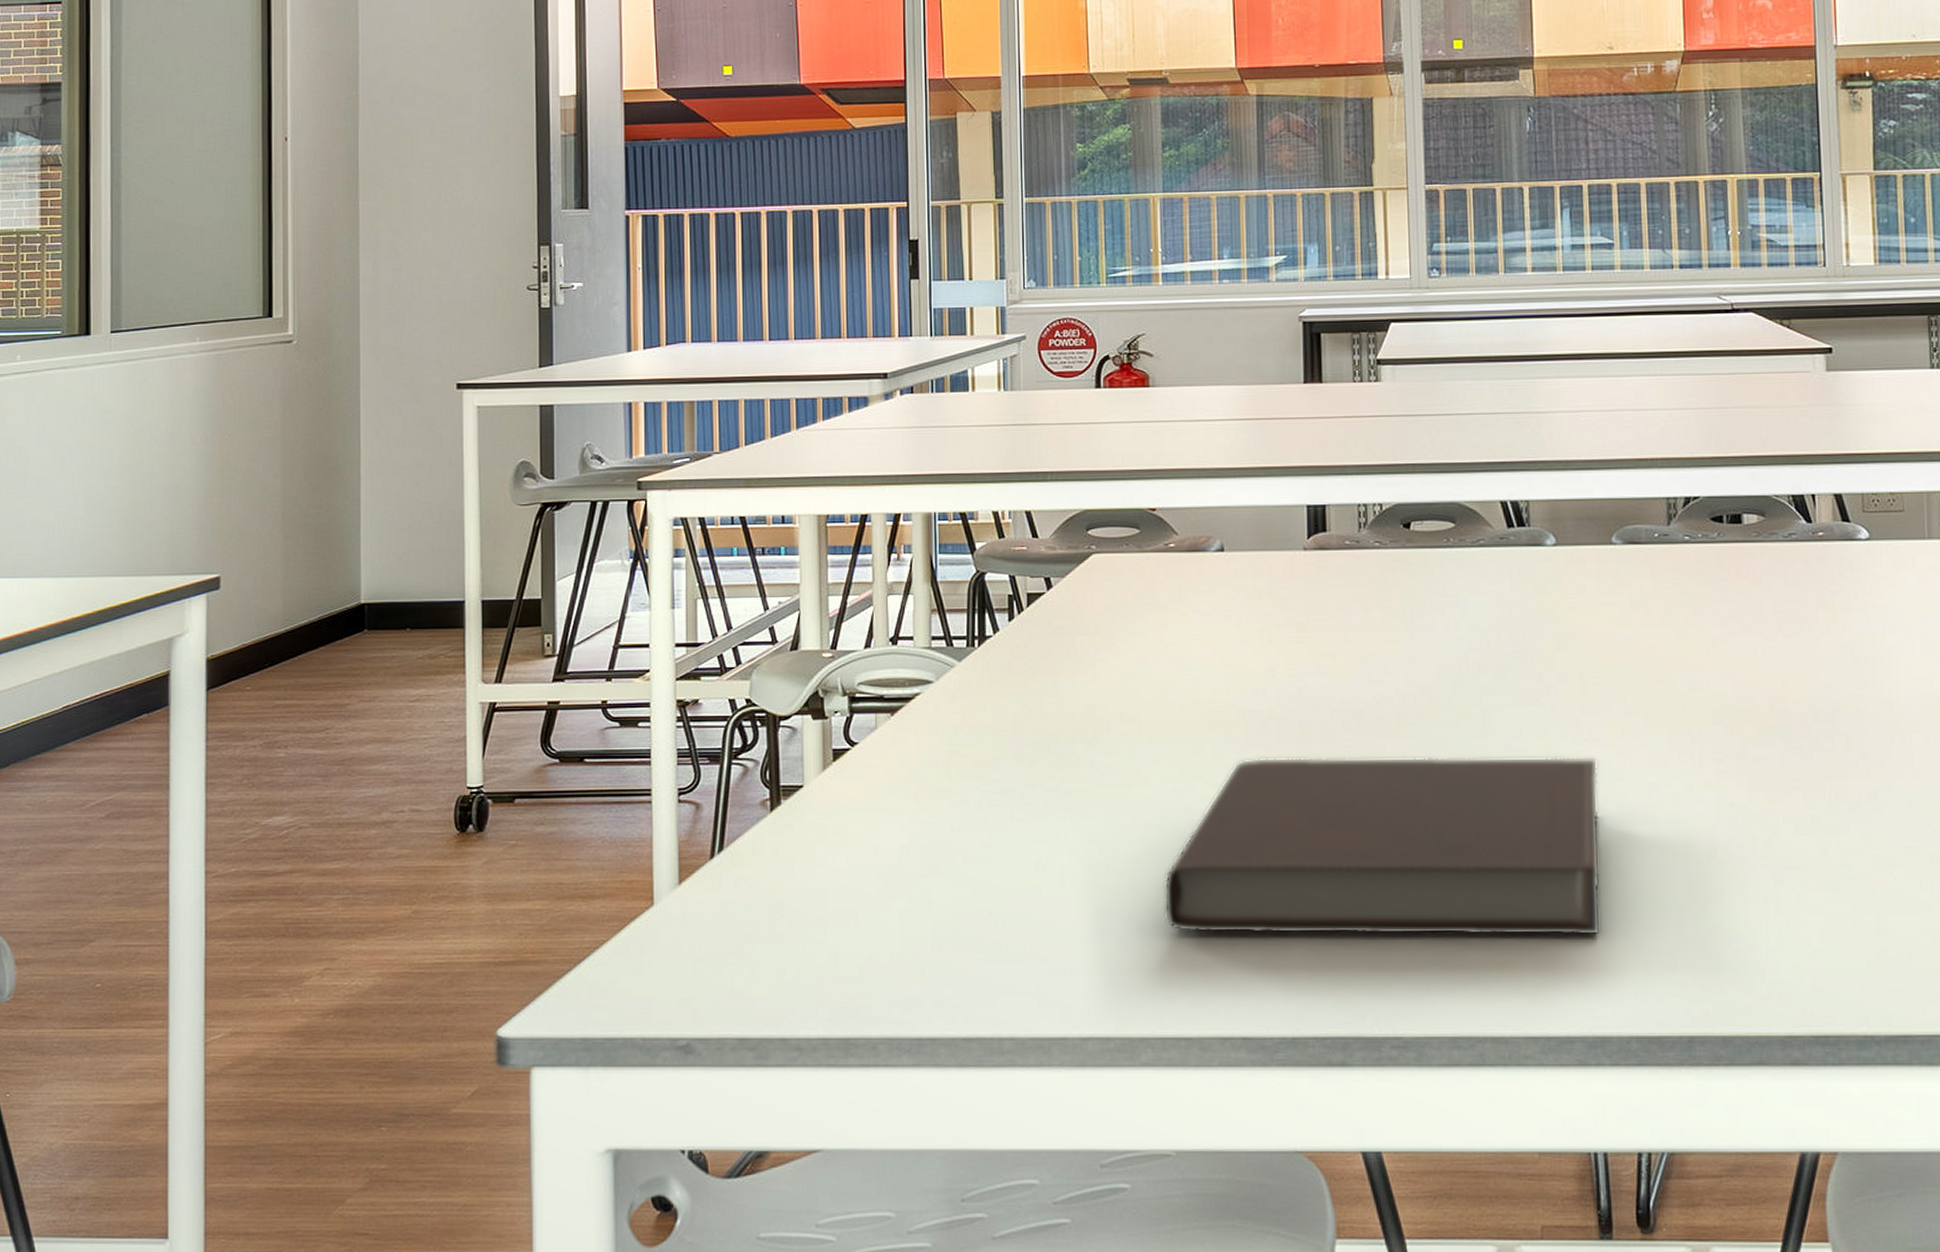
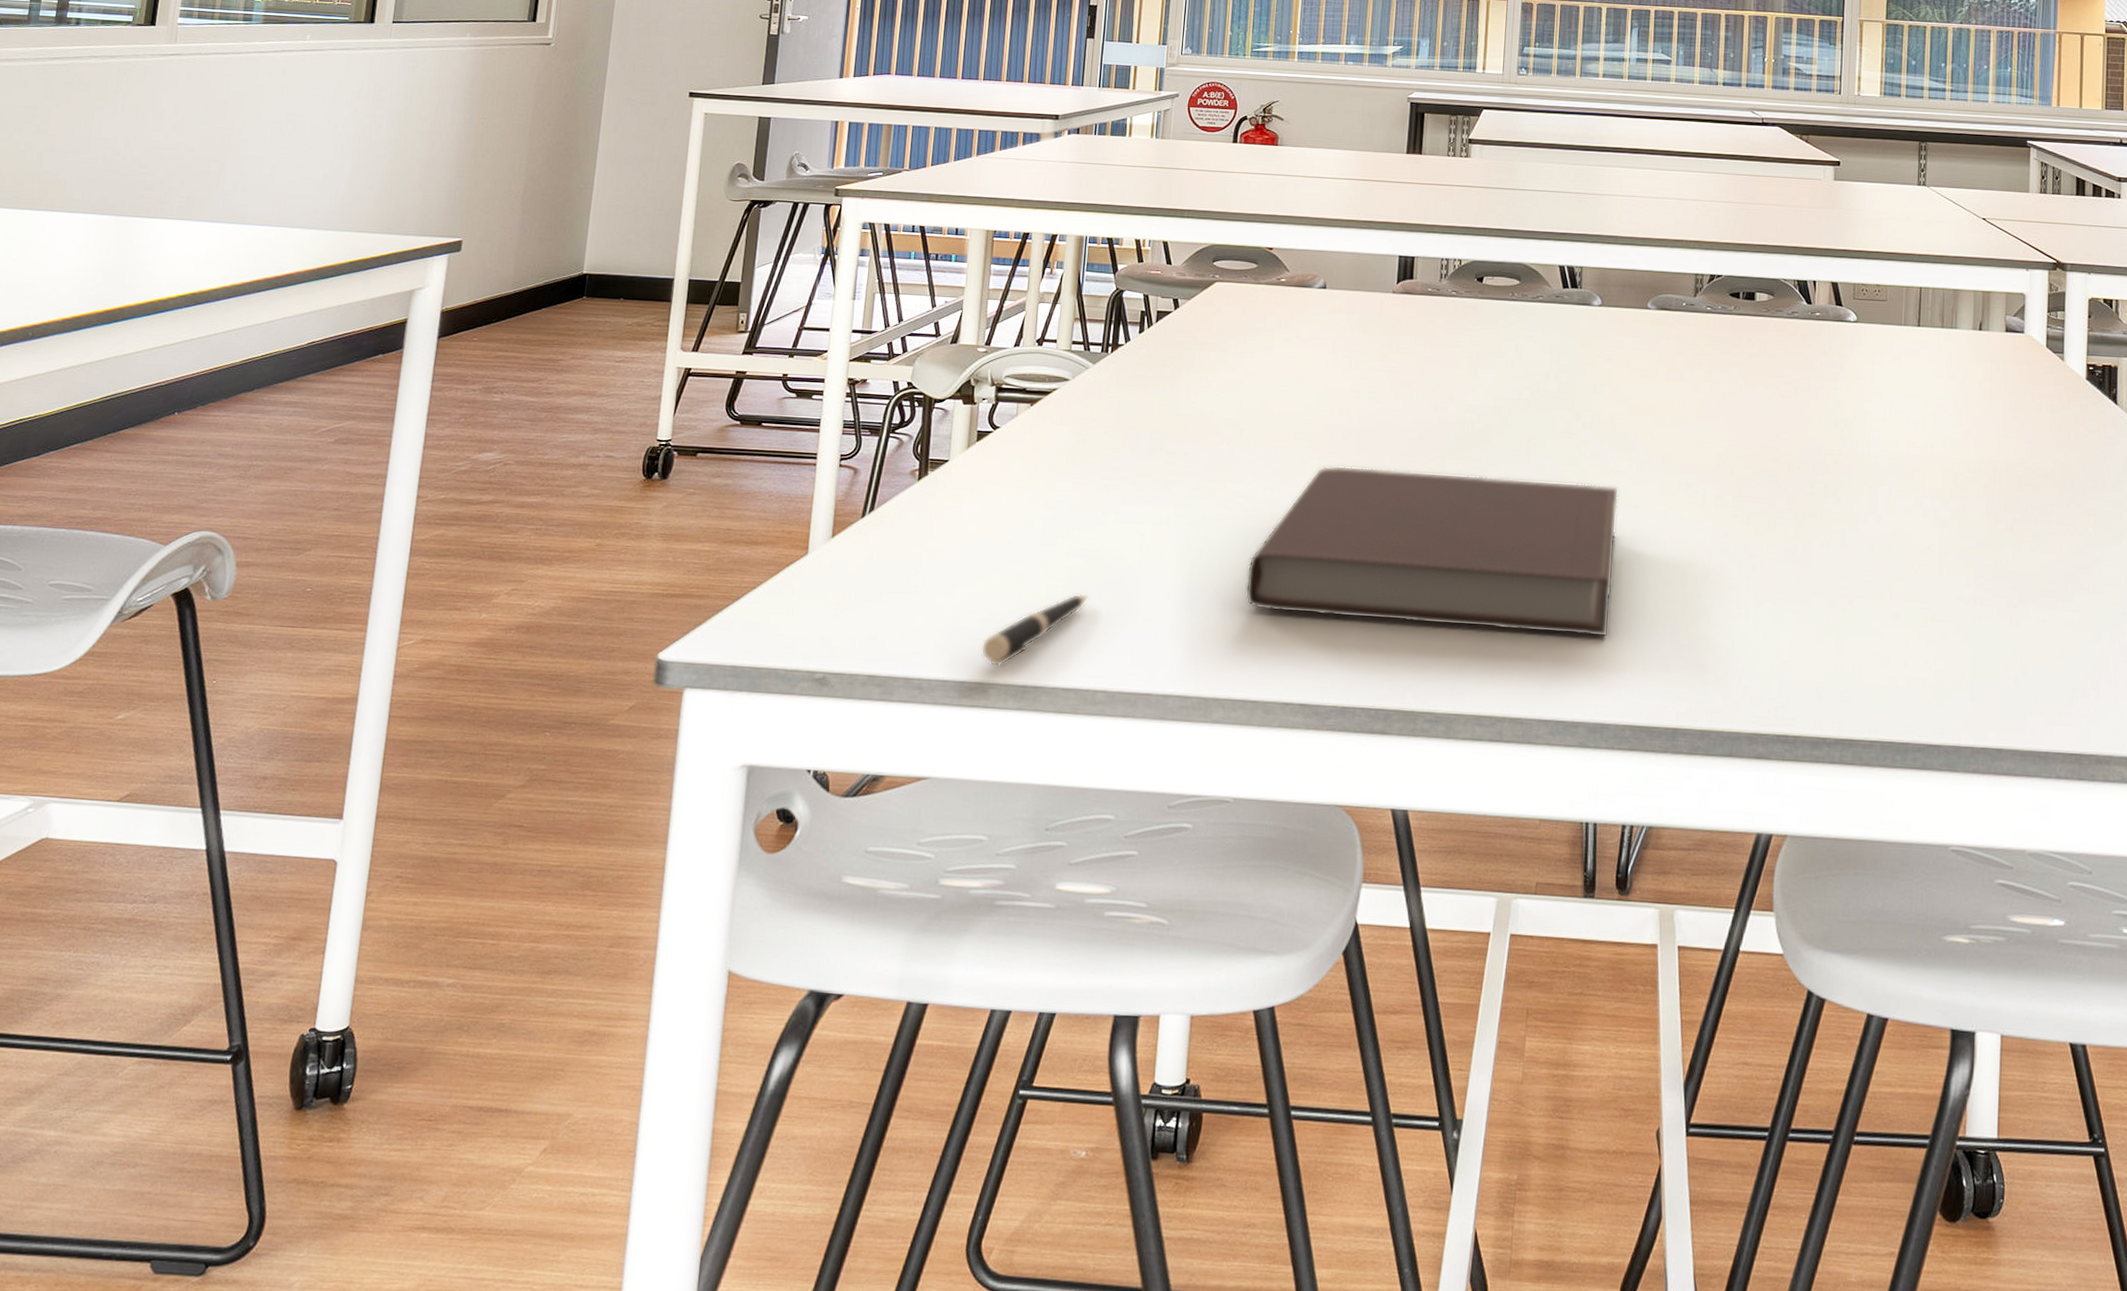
pen: none [864,927,983,1019] -> present [981,593,1089,667]

